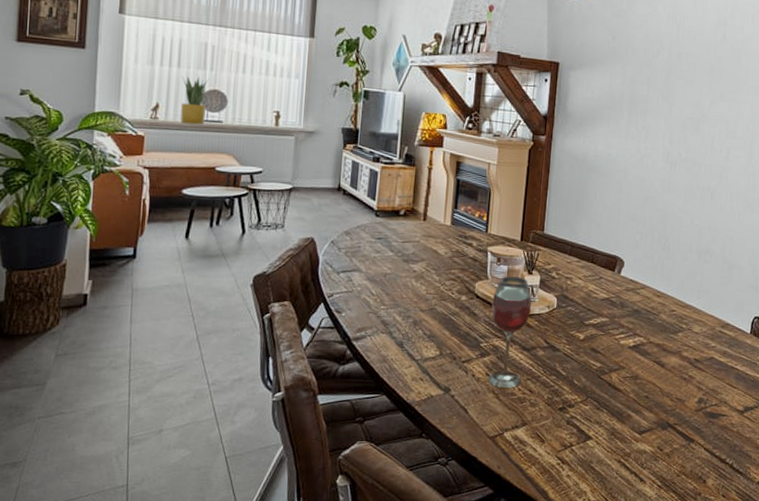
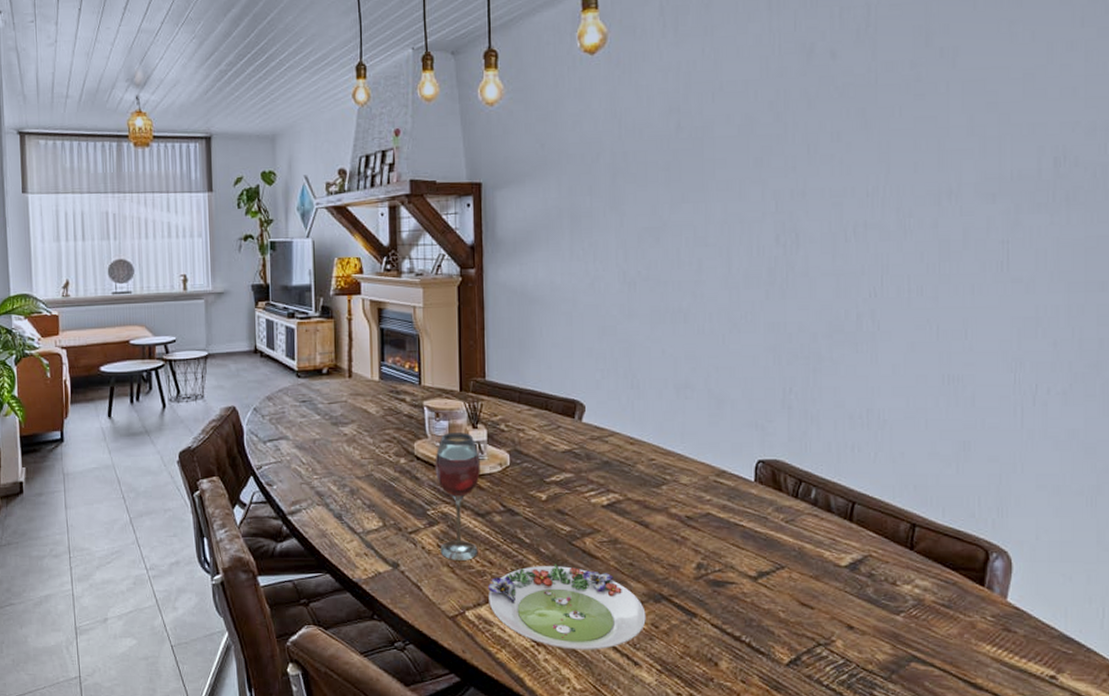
planter: present [180,76,209,125] -> none [88,248,114,298]
salad plate: none [525,394,654,468] -> present [488,563,646,650]

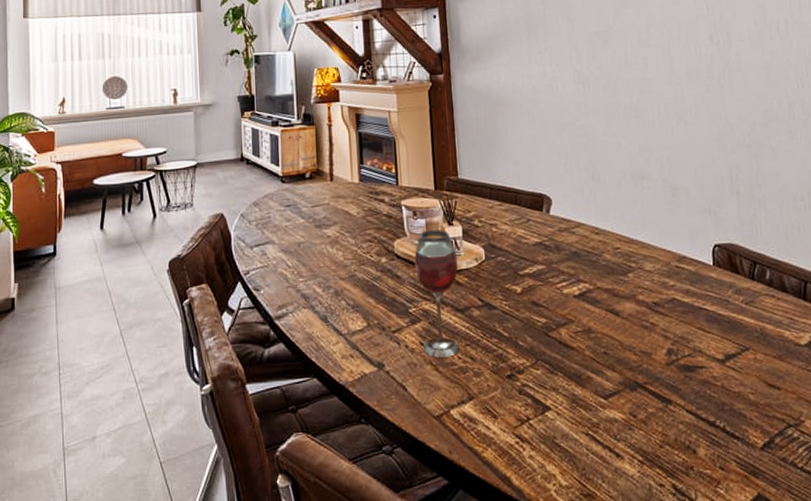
salad plate: present [488,563,646,650] -> none [471,356,624,444]

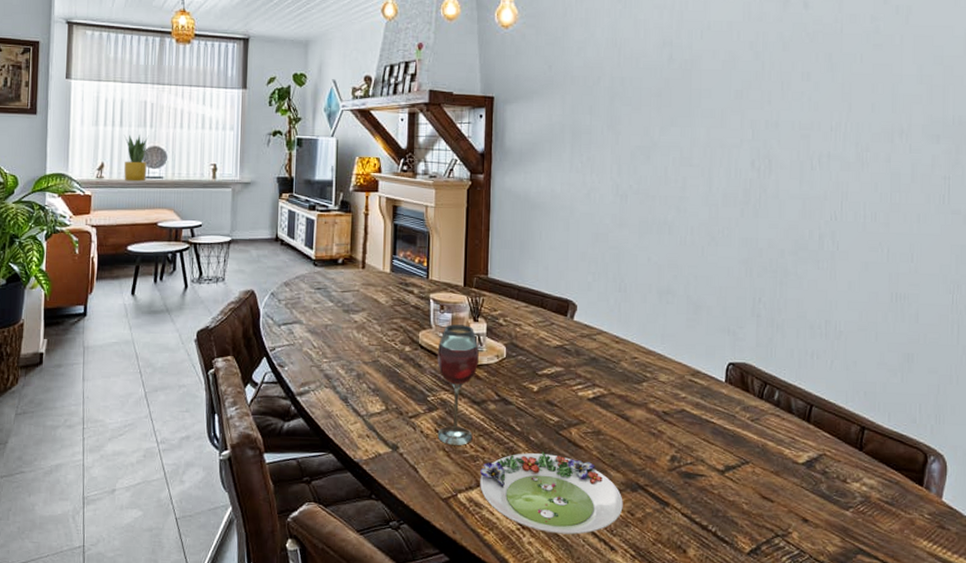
planter: none [84,66,108,114] -> present [124,135,149,182]
salad plate: none [471,356,624,444] -> present [480,451,623,535]

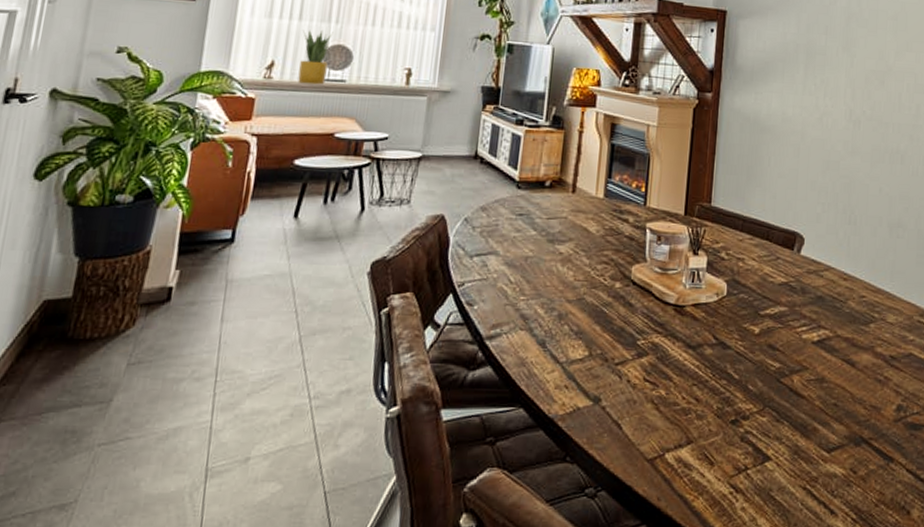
wineglass: present [437,324,479,445] -> none [646,258,697,396]
salad plate: present [480,451,623,535] -> none [690,402,846,498]

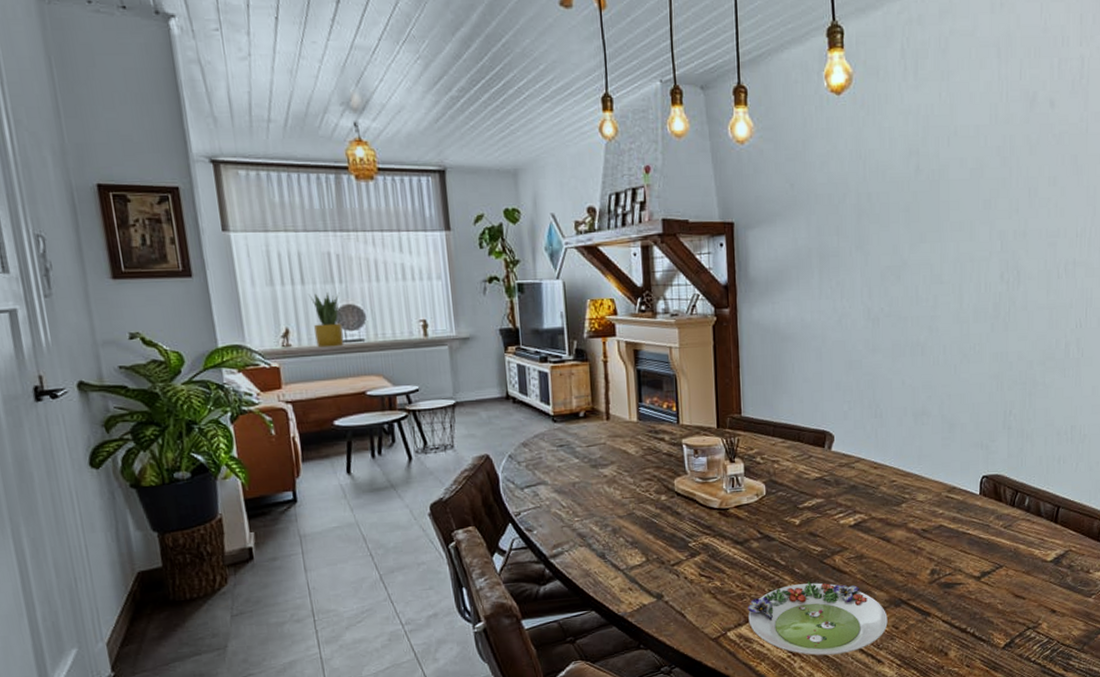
salad plate: none [690,402,846,498] -> present [748,581,888,656]

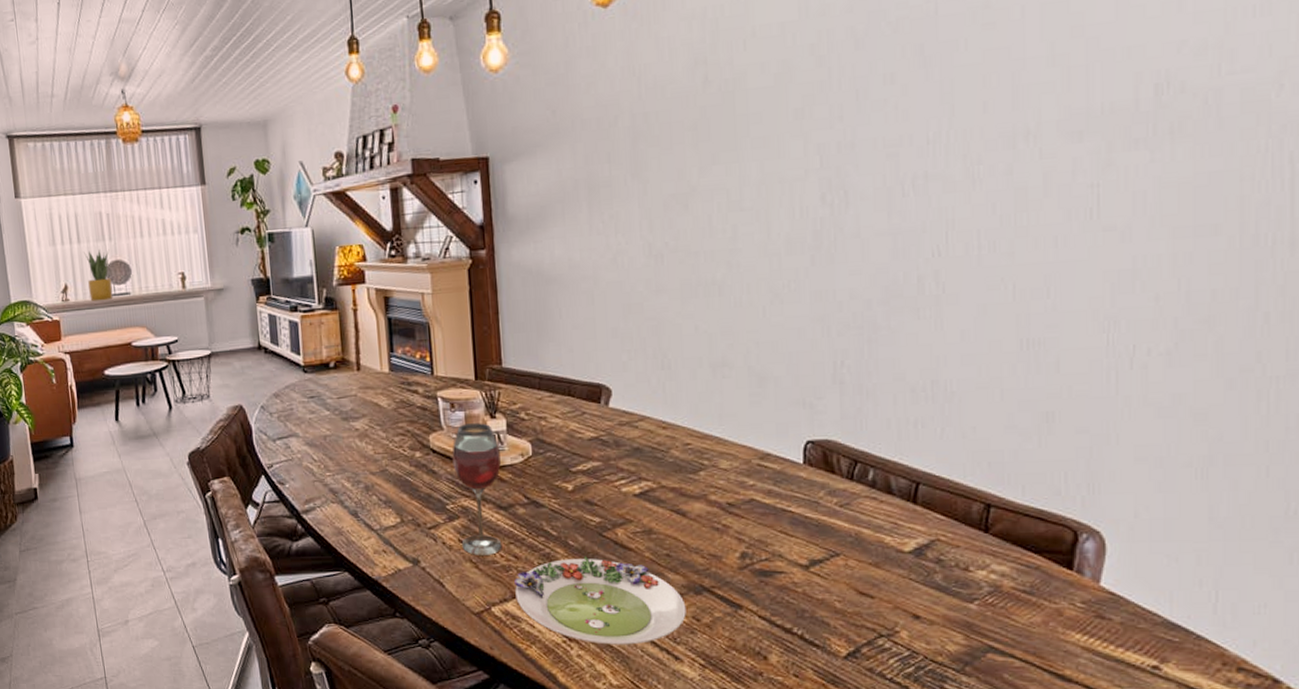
wineglass: none [694,467,738,587] -> present [452,423,502,555]

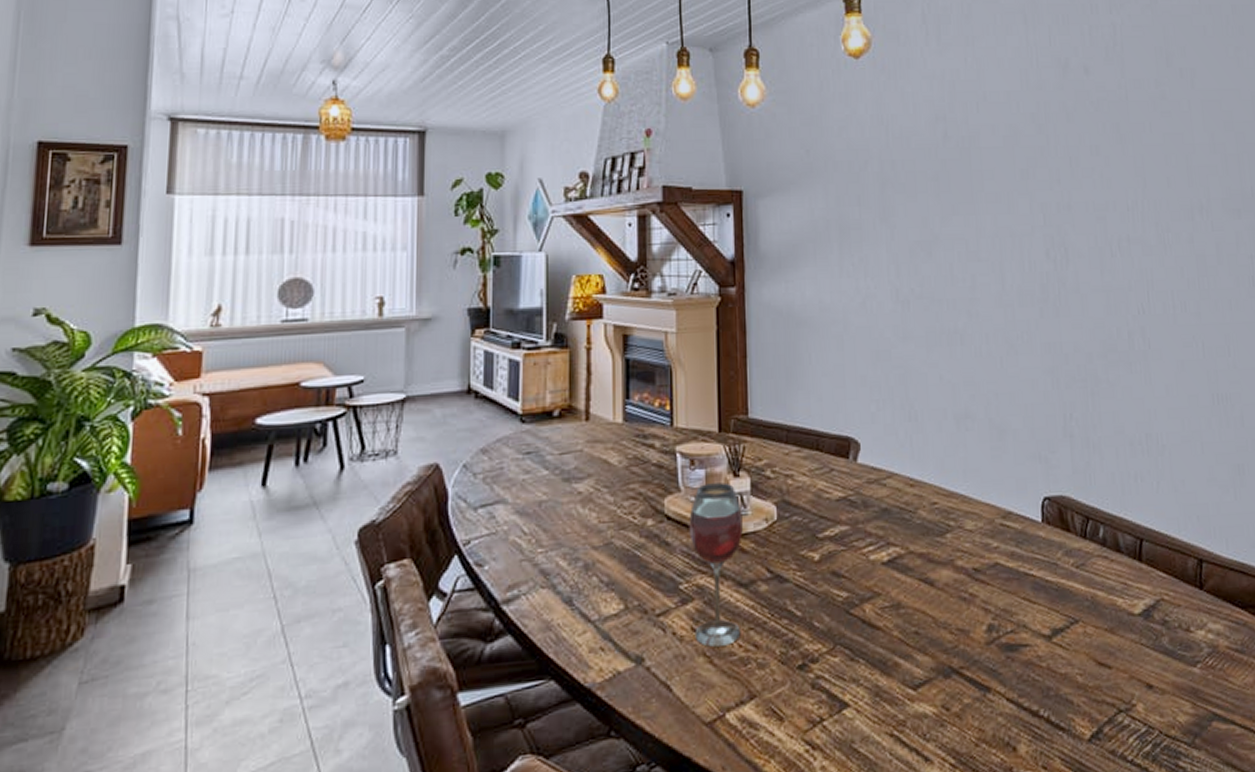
planter: present [84,249,113,302] -> none [251,264,288,328]
salad plate: present [514,556,686,645] -> none [753,639,936,750]

